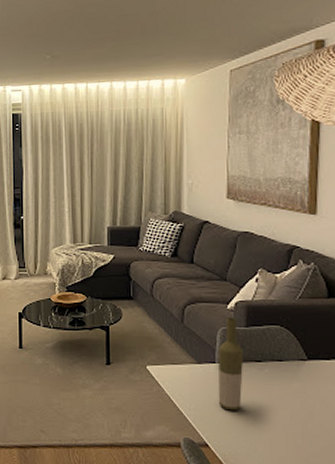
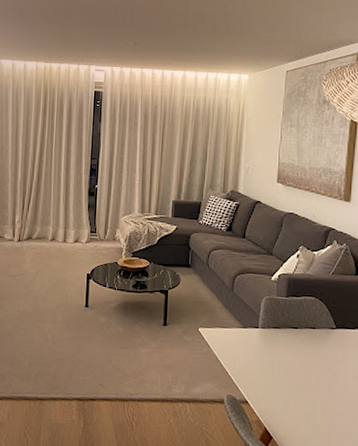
bottle: present [218,317,244,411] -> none [259,288,283,372]

